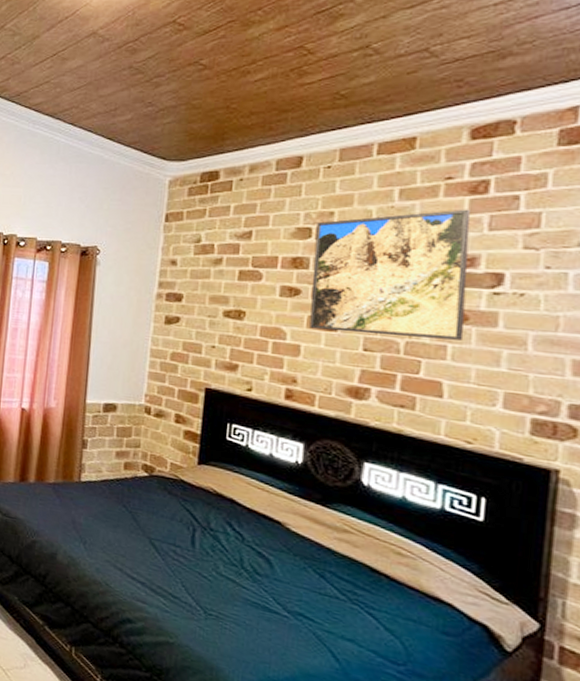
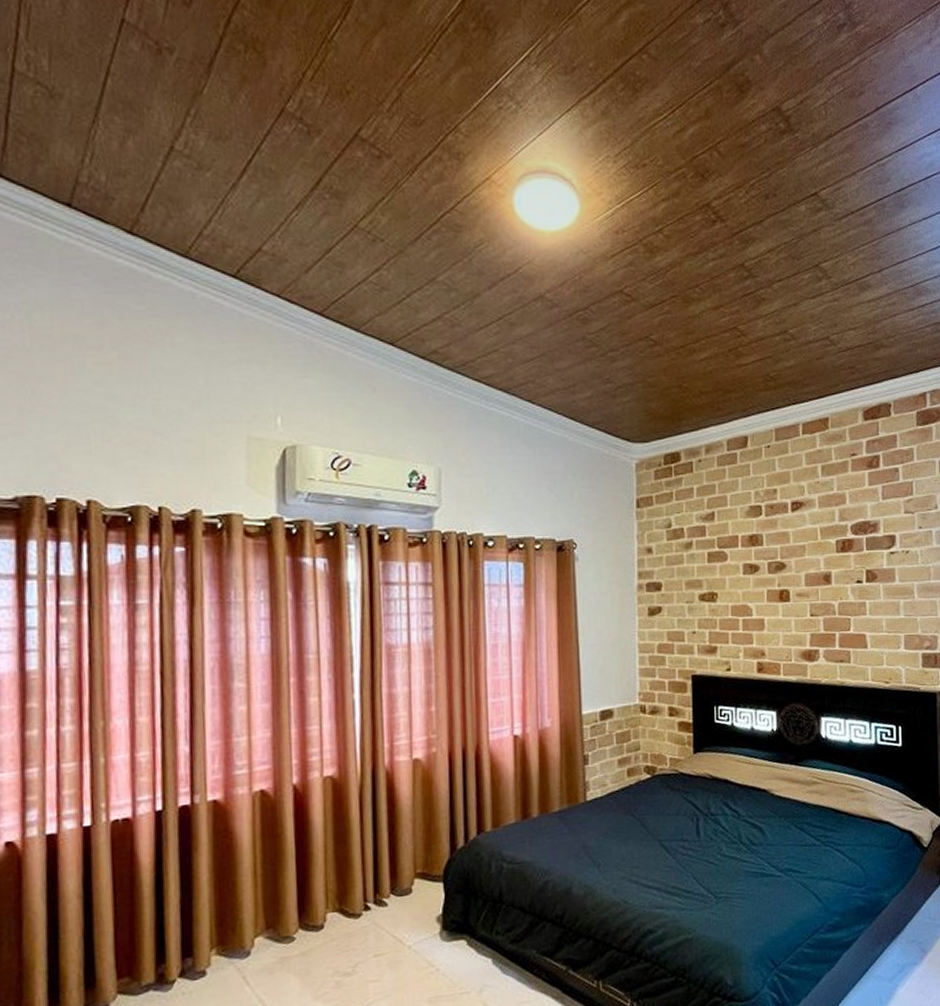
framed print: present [309,209,471,340] -> none [765,481,876,602]

